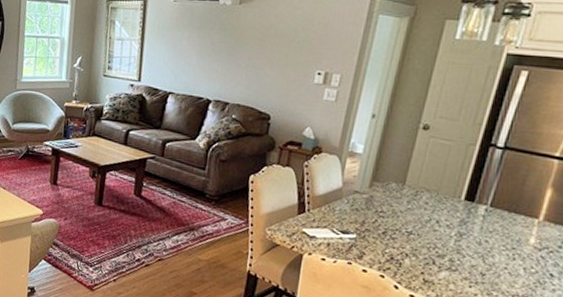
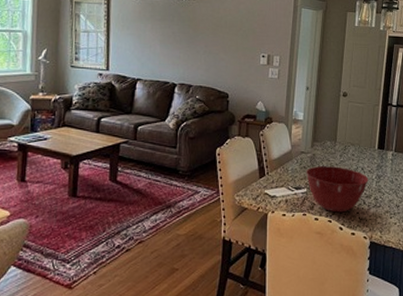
mixing bowl: none [358,210,445,270] -> present [306,166,369,213]

